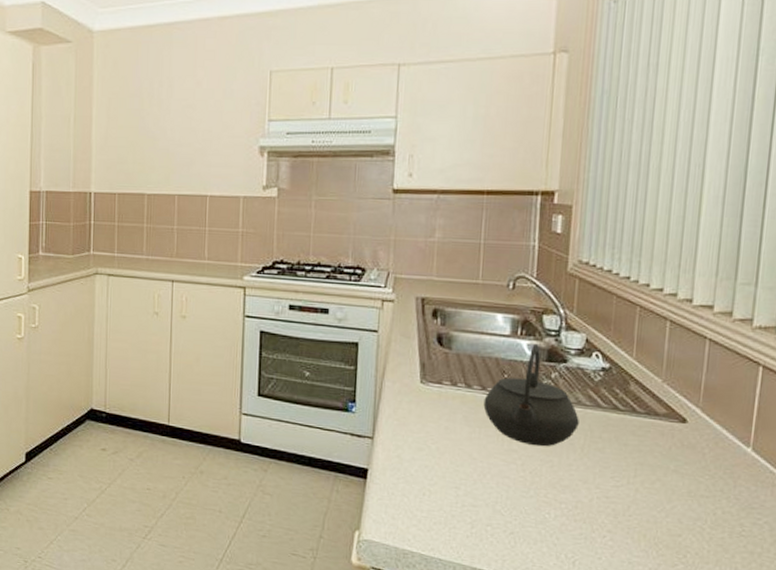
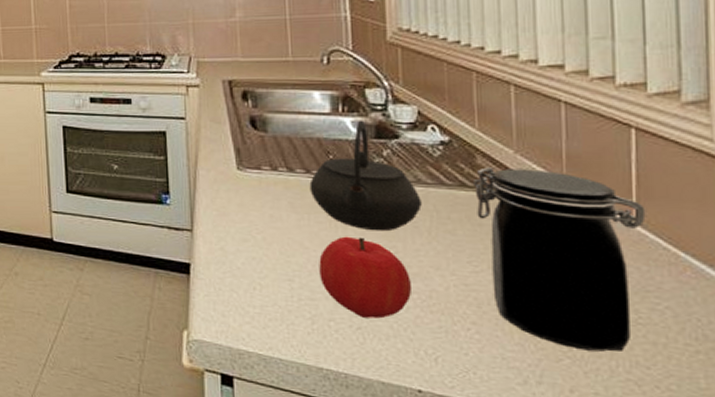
fruit: none [483,449,562,525] -> present [319,236,413,319]
jar: none [624,393,761,559] -> present [472,167,646,352]

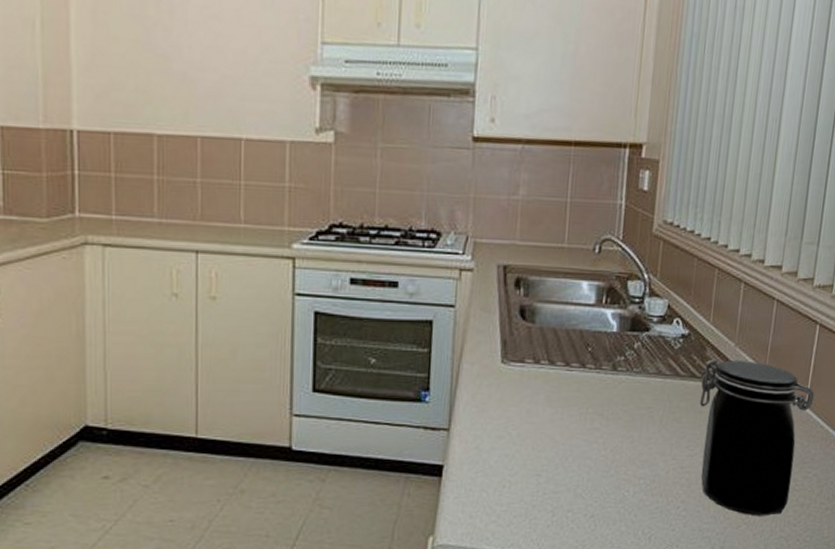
kettle: present [309,120,422,232] -> none [566,312,659,422]
fruit: present [319,236,413,319] -> none [564,428,641,506]

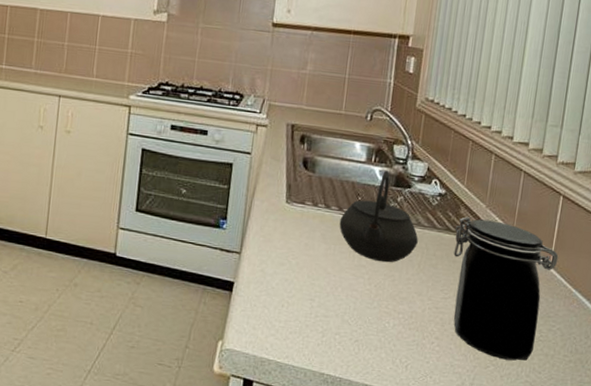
kettle: none [566,312,659,422] -> present [339,170,418,263]

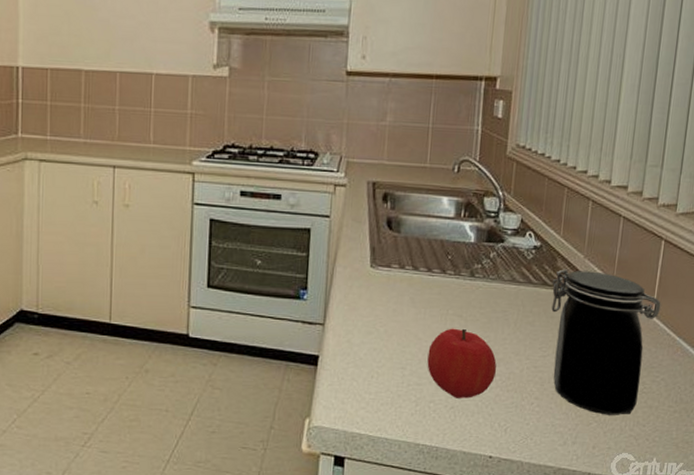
fruit: none [334,265,400,333] -> present [427,328,497,398]
kettle: present [339,170,418,263] -> none [428,225,514,324]

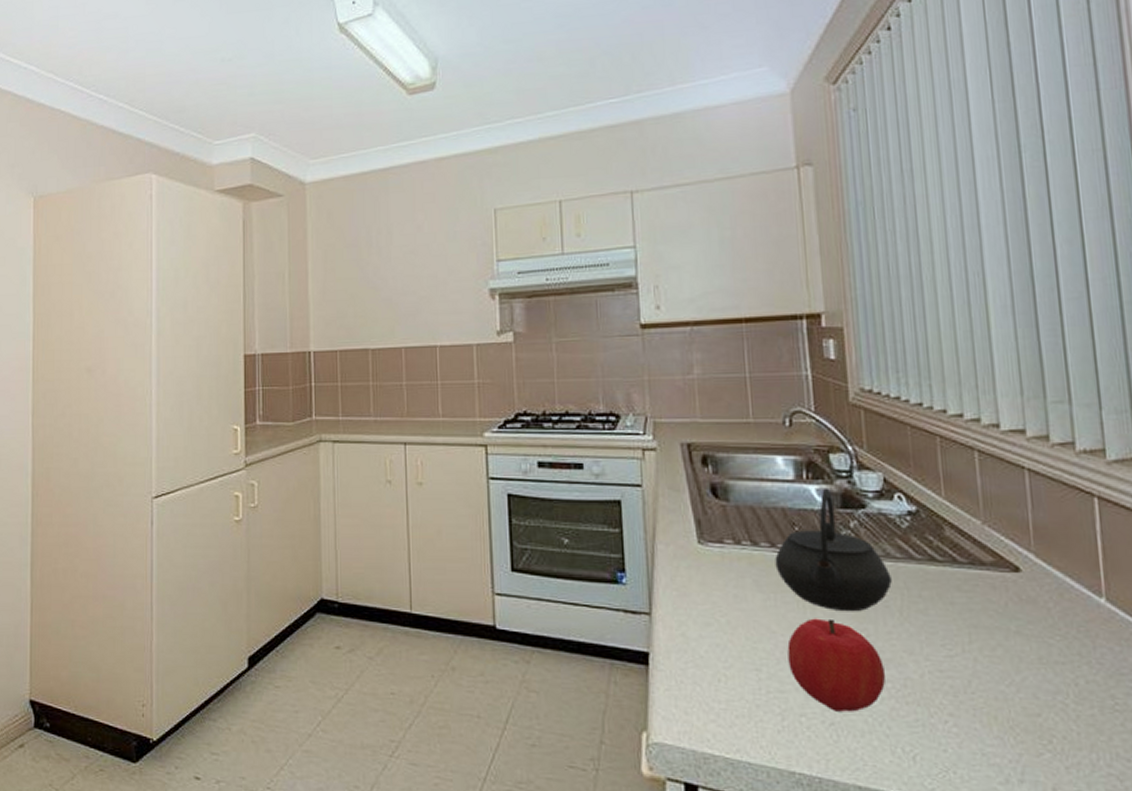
kettle: none [428,225,514,324] -> present [775,488,892,612]
jar: present [551,269,661,415] -> none [942,539,1115,743]

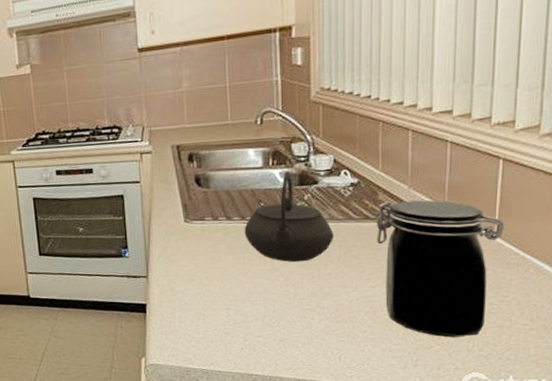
fruit: present [787,618,886,712] -> none [251,268,324,332]
jar: none [942,539,1115,743] -> present [374,200,505,338]

